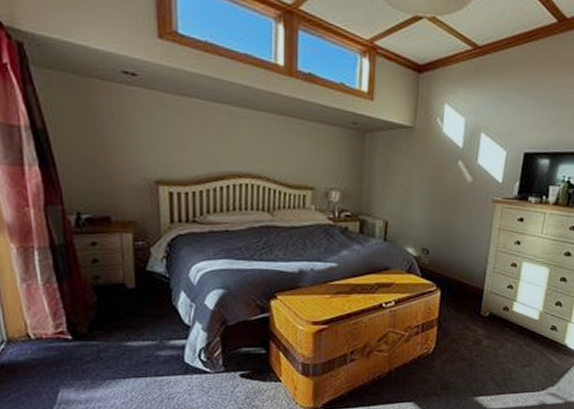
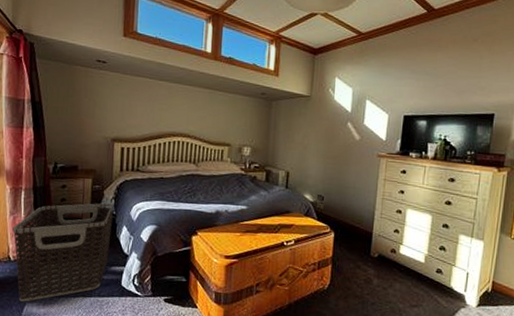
clothes hamper: none [27,263,167,388] -> present [12,202,114,302]

